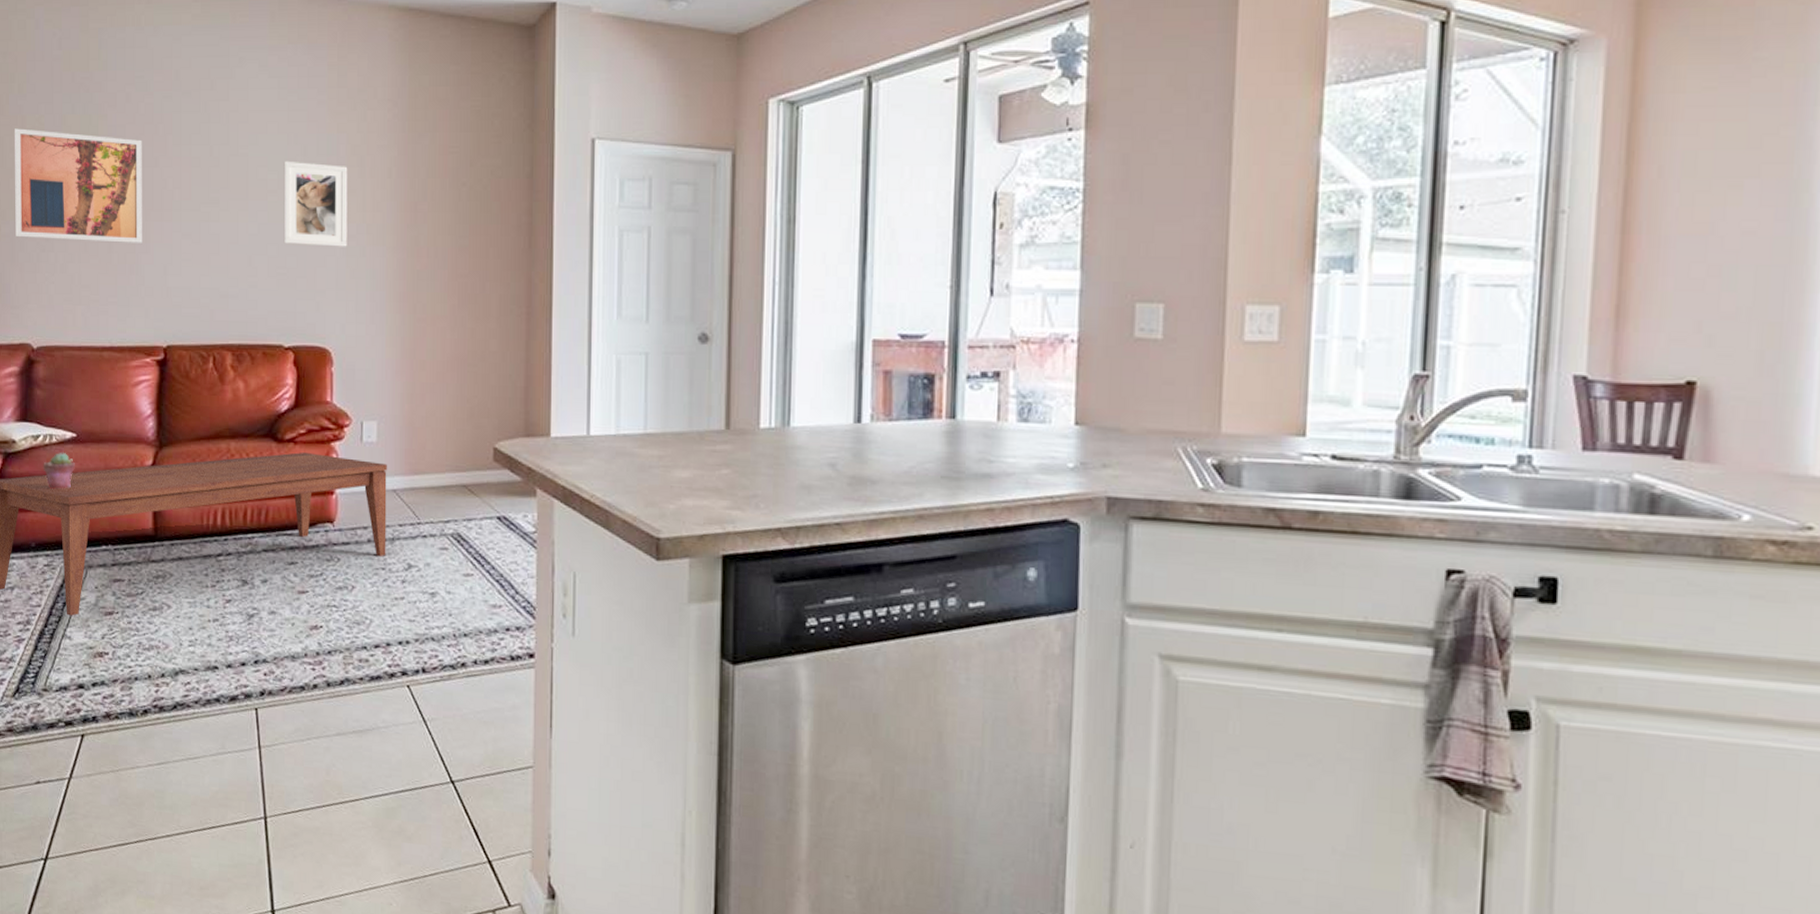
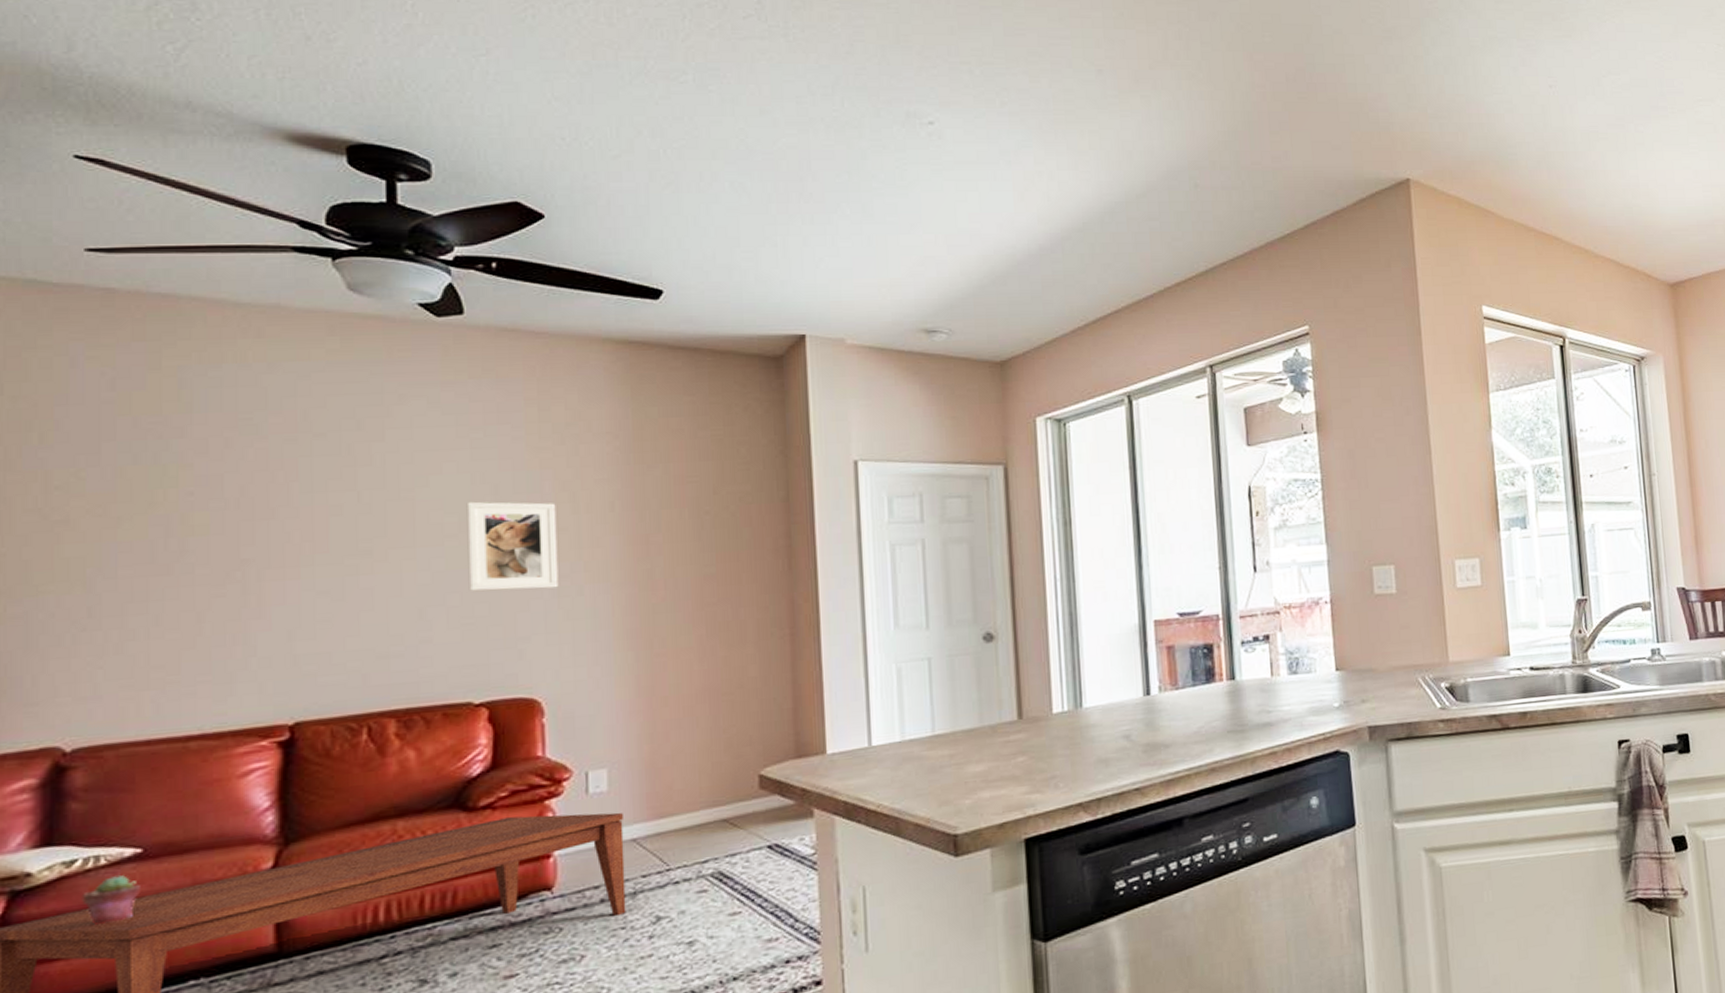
wall art: present [15,128,142,243] -> none [32,485,253,618]

